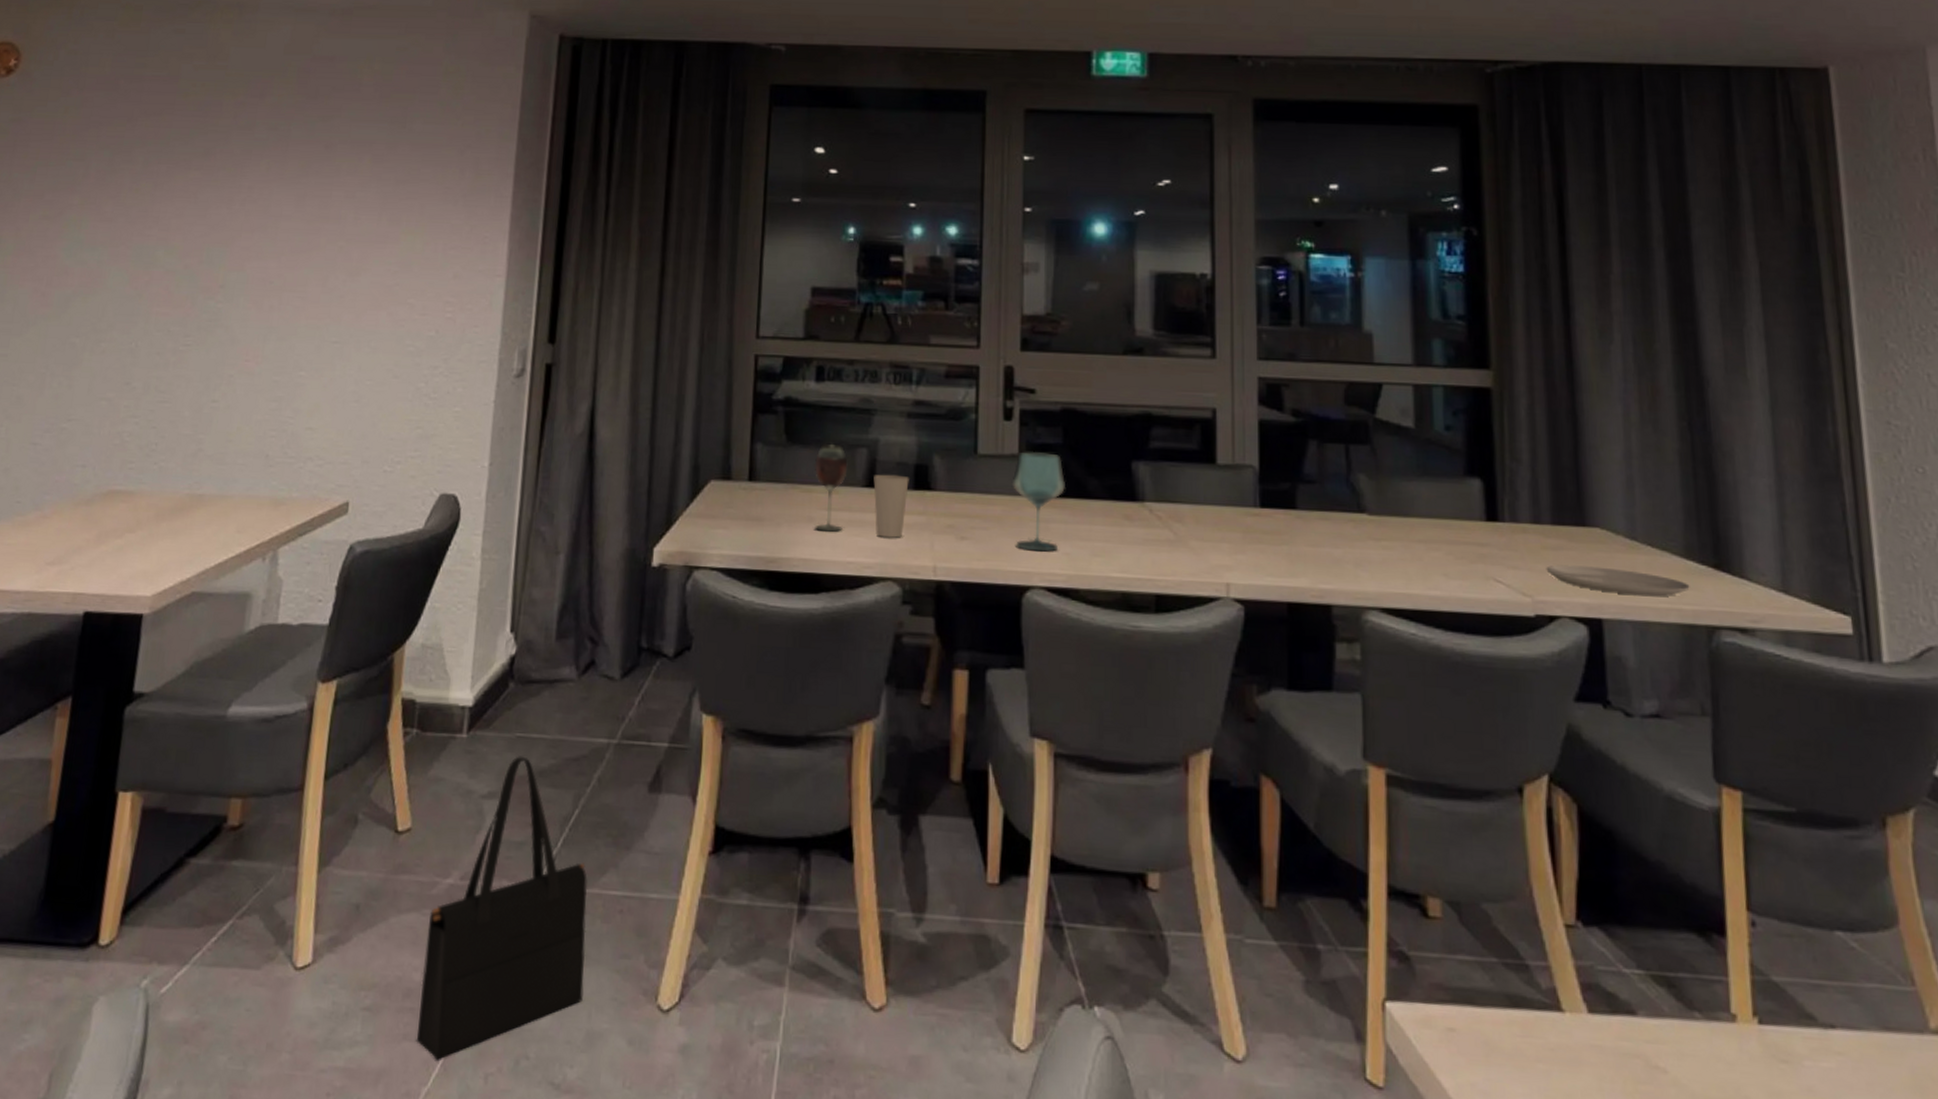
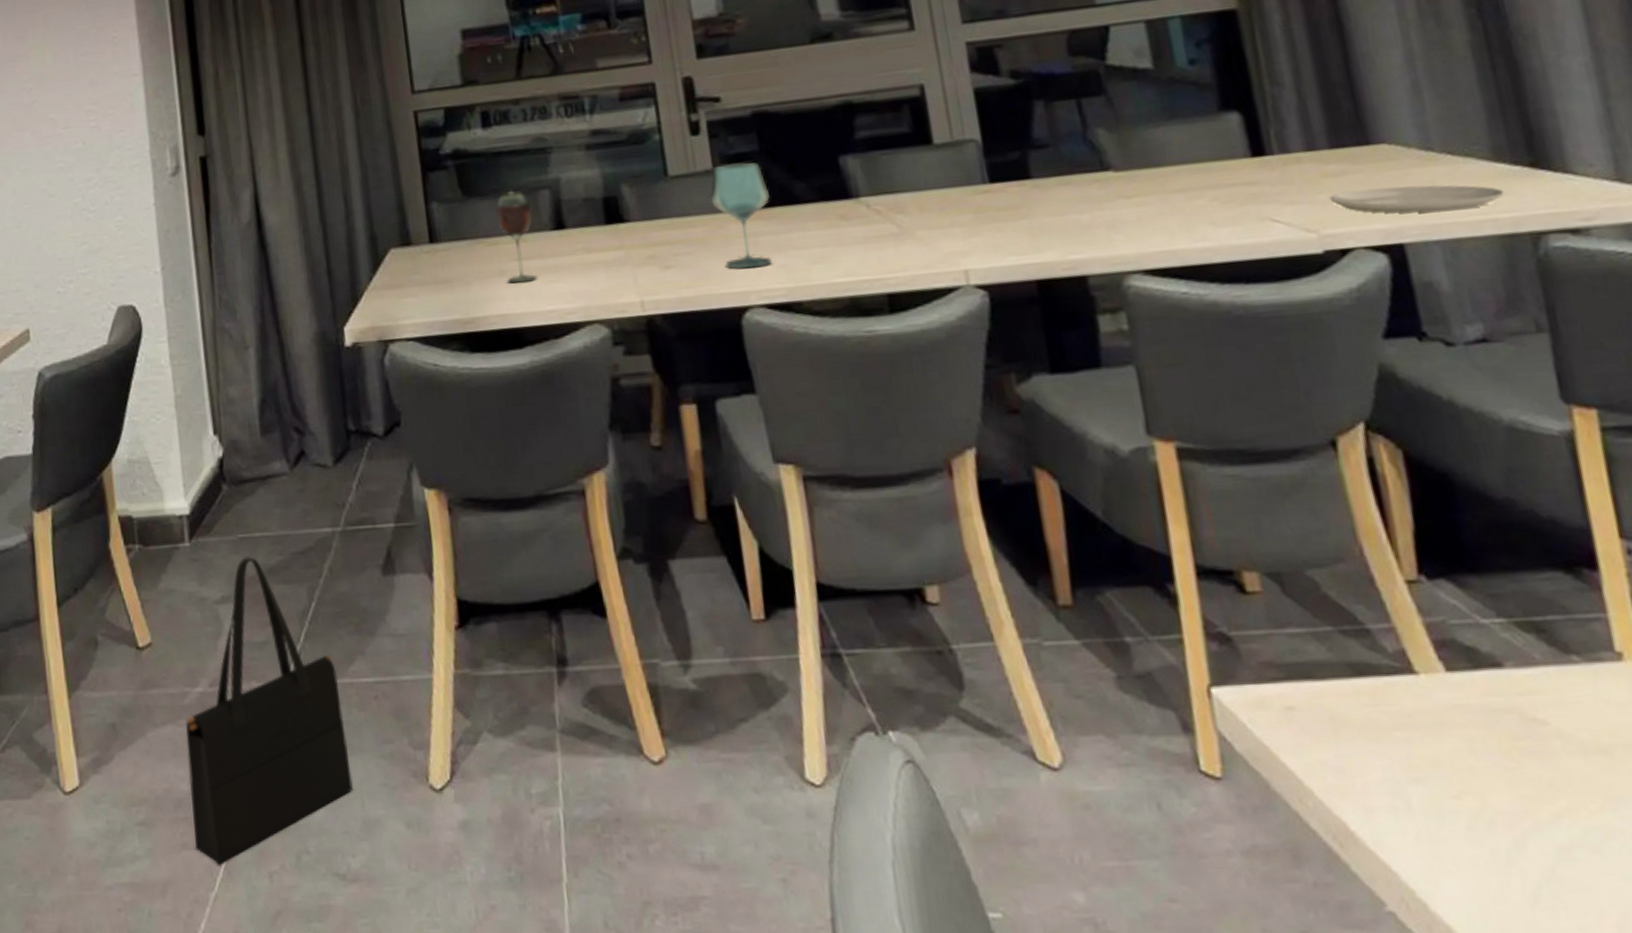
cup: present [873,474,909,538] -> none [561,211,602,280]

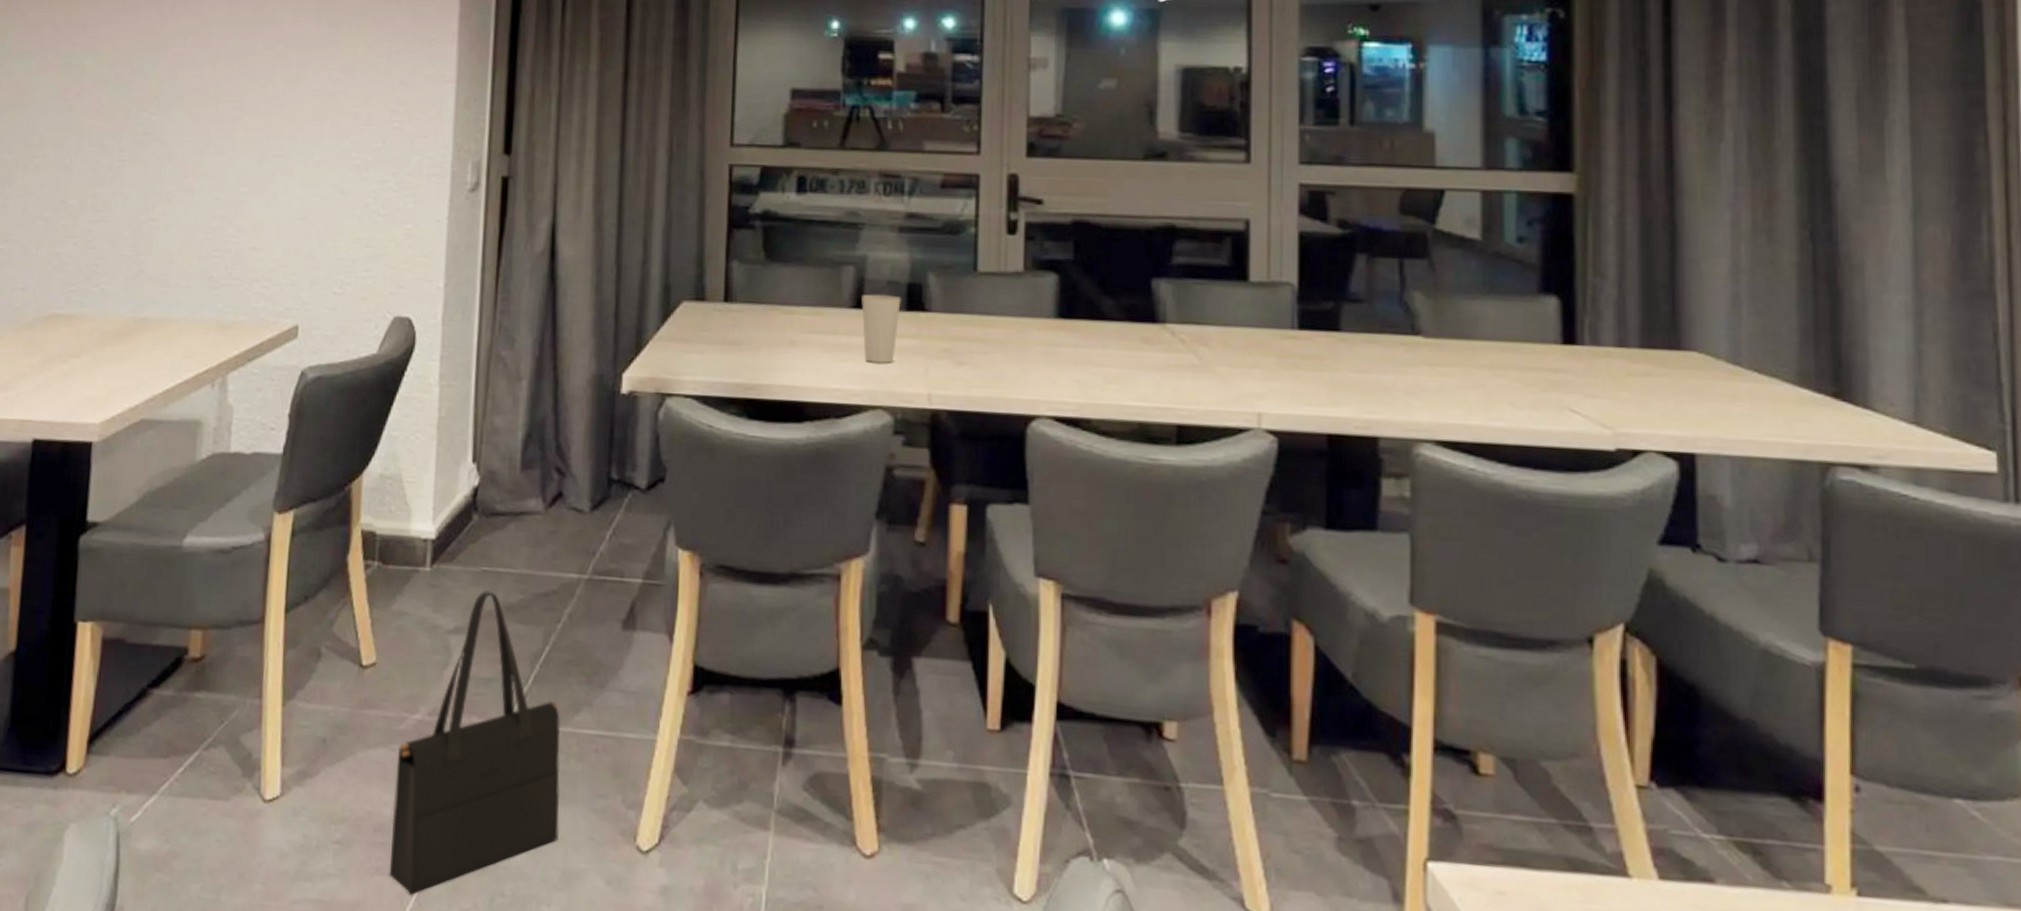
wineglass: present [495,189,537,284] -> none [795,261,833,358]
cup: none [561,211,602,280] -> present [861,294,901,363]
wine glass: present [710,162,772,270] -> none [1015,269,1076,379]
plate: present [1329,185,1504,214] -> none [1631,393,1802,430]

